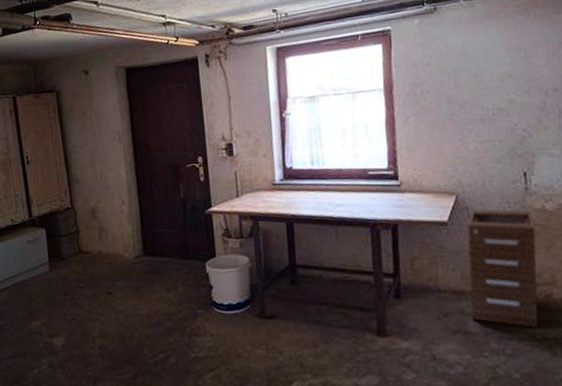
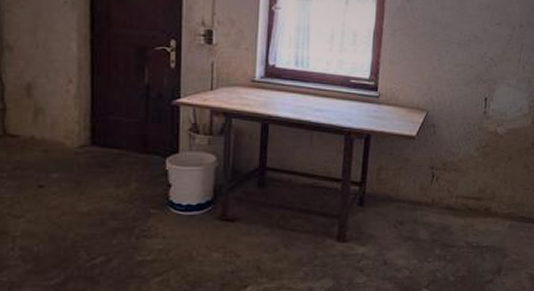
filing cabinet: present [467,209,539,329] -> none [423,126,487,237]

